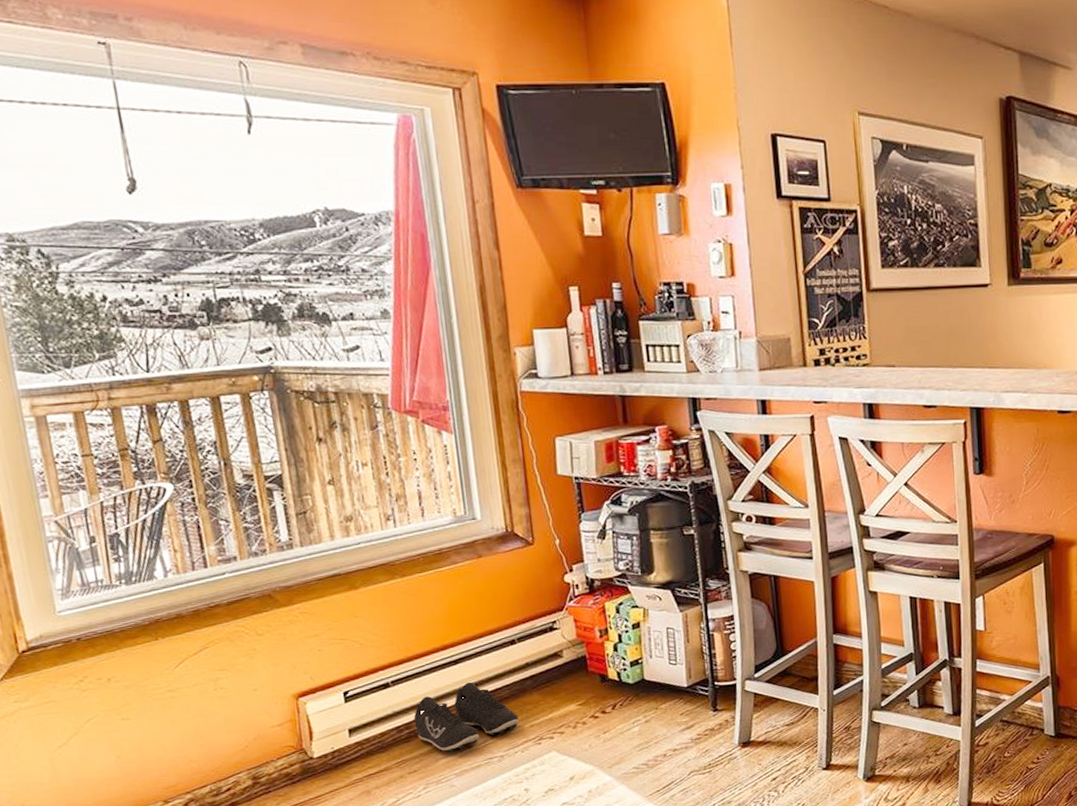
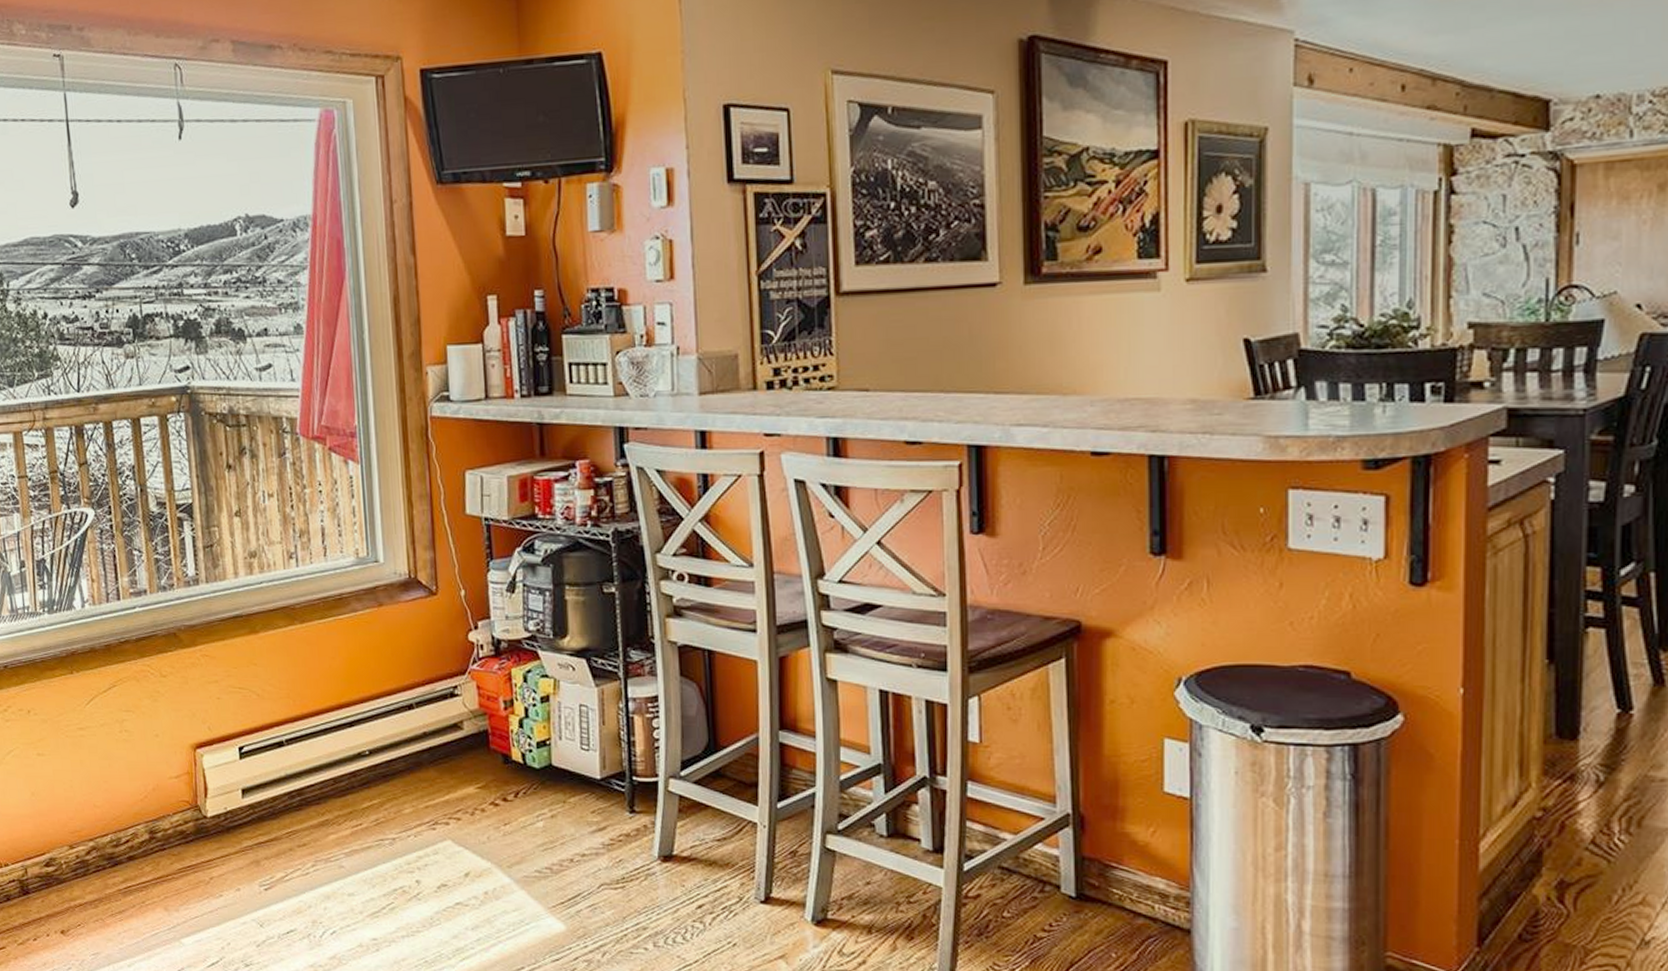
sneaker: present [413,681,519,752] -> none [306,748,413,828]

